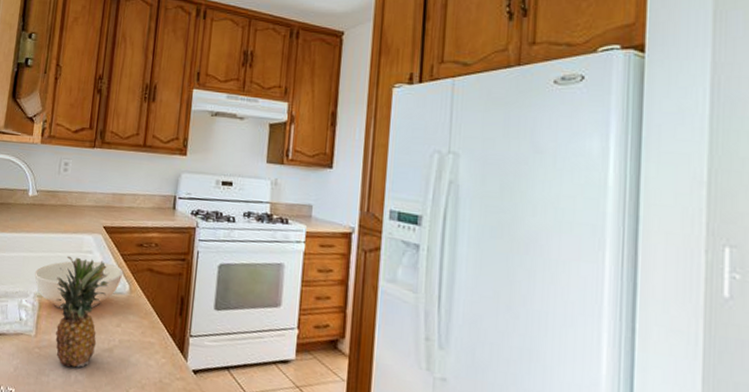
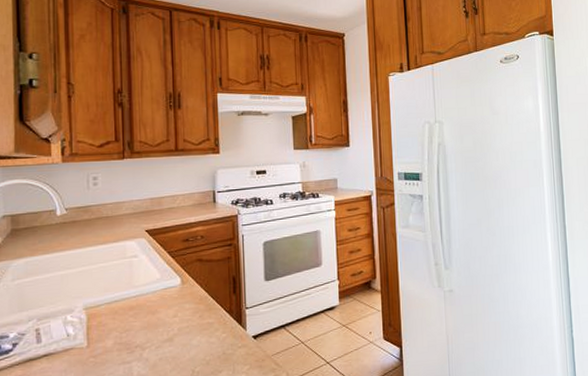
bowl: present [34,261,124,309] -> none [77,262,173,315]
fruit: present [55,255,110,368] -> none [102,261,160,367]

